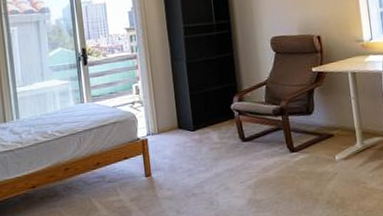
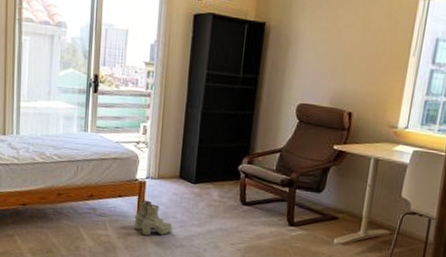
boots: none [143,156,182,193] -> present [134,200,173,236]

